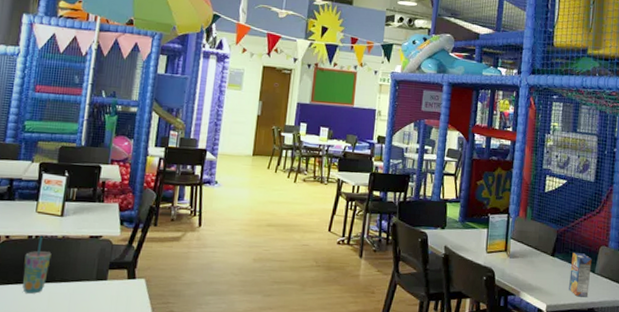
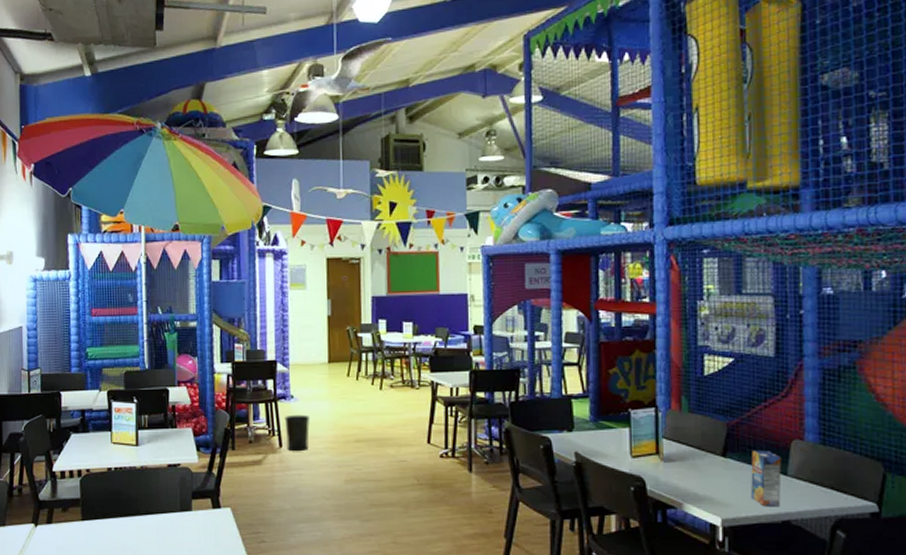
cup: present [22,236,52,294] -> none [107,468,133,528]
waste bin: none [205,198,230,231] -> present [284,414,310,450]

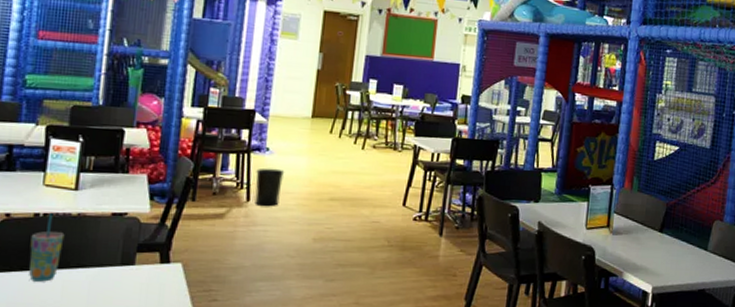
cup: none [107,468,133,528] -> present [29,214,65,282]
juice box: present [751,449,782,507] -> none [678,227,705,278]

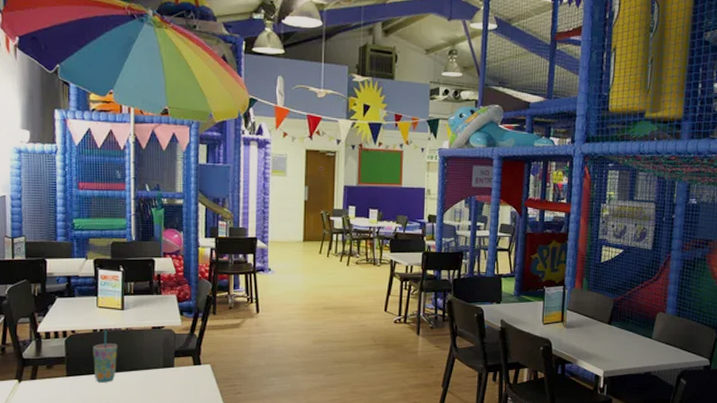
waste bin: present [255,168,285,206] -> none [262,285,285,316]

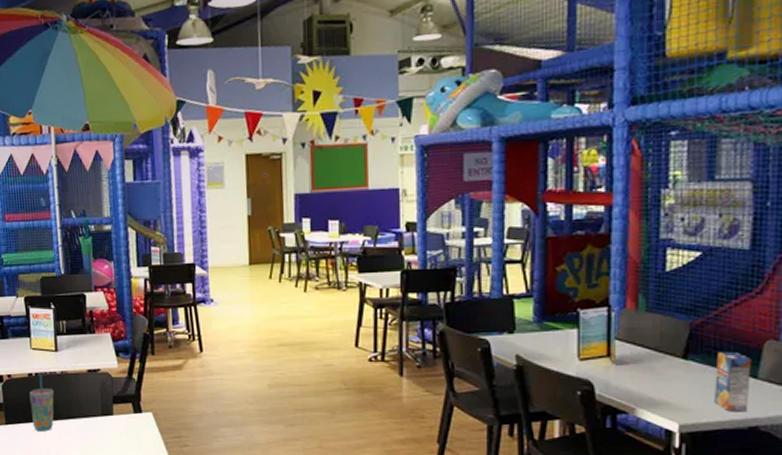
juice box: none [626,319,649,362] -> present [714,351,752,412]

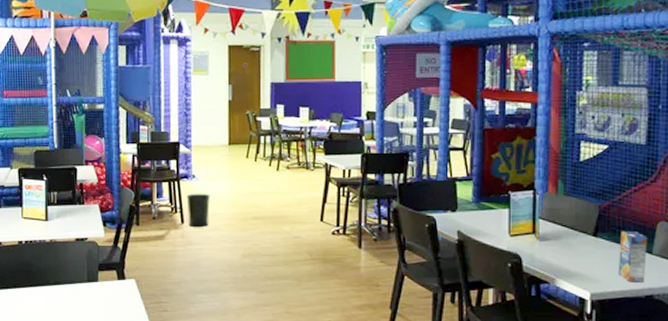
cup: present [29,373,54,432] -> none [18,241,43,297]
waste bin: none [204,318,232,355] -> present [186,193,211,227]

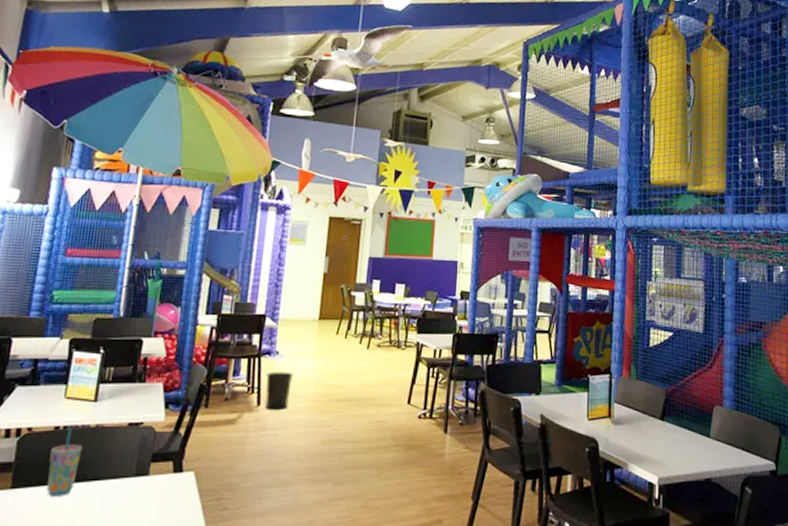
cup: none [18,241,43,297] -> present [47,426,83,496]
juice box: present [618,230,648,283] -> none [682,414,706,466]

